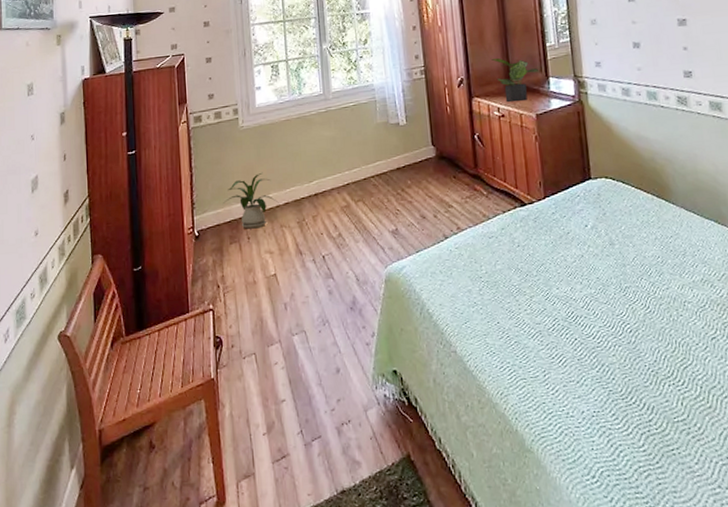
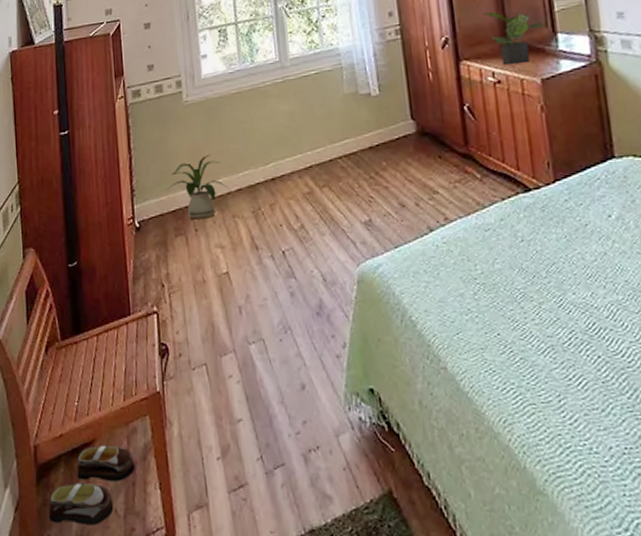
slippers: none [112,426,191,497] -> present [49,445,135,525]

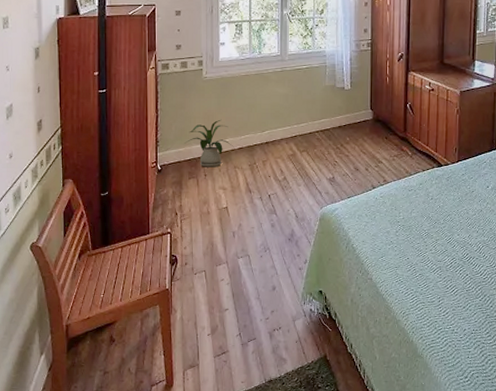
slippers: present [49,445,135,525] -> none [76,325,146,379]
potted plant: present [483,12,545,66] -> none [429,40,468,79]

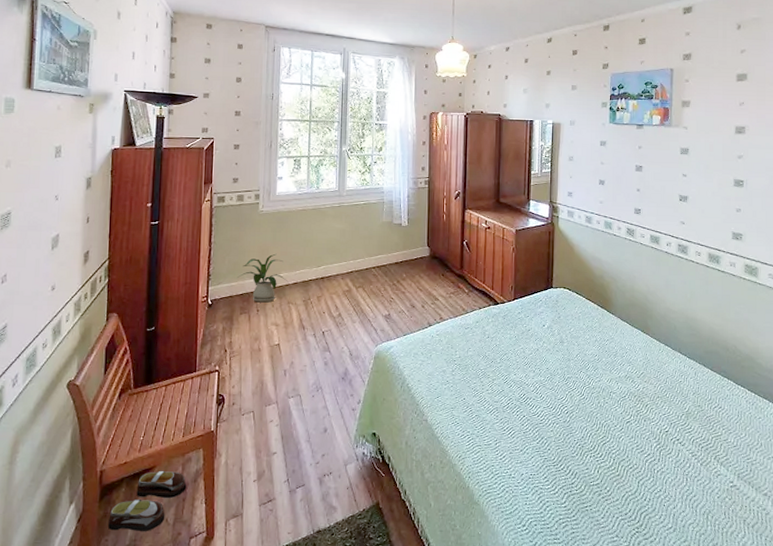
slippers: none [76,325,146,379] -> present [108,470,187,531]

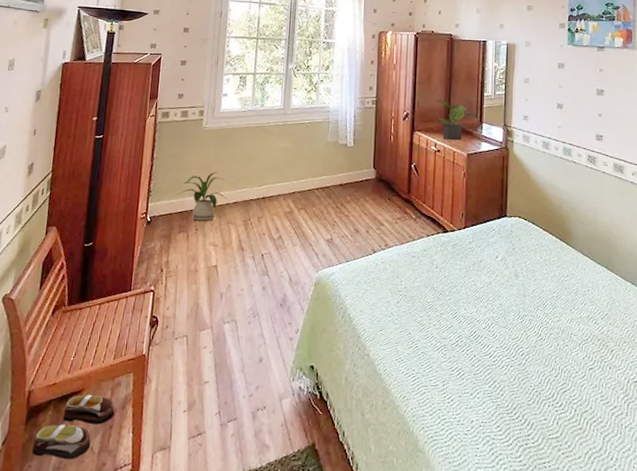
potted plant: none [485,179,523,218] -> present [435,100,475,141]

